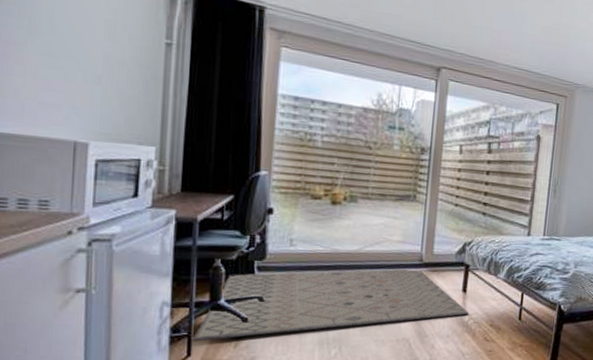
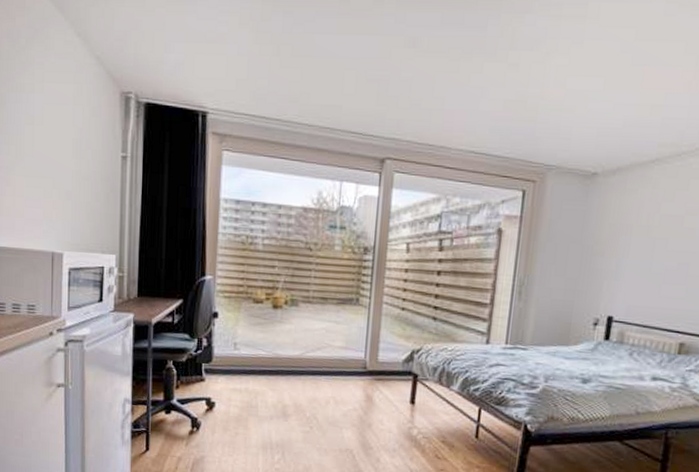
rug: present [193,269,468,341] -> none [150,375,417,438]

